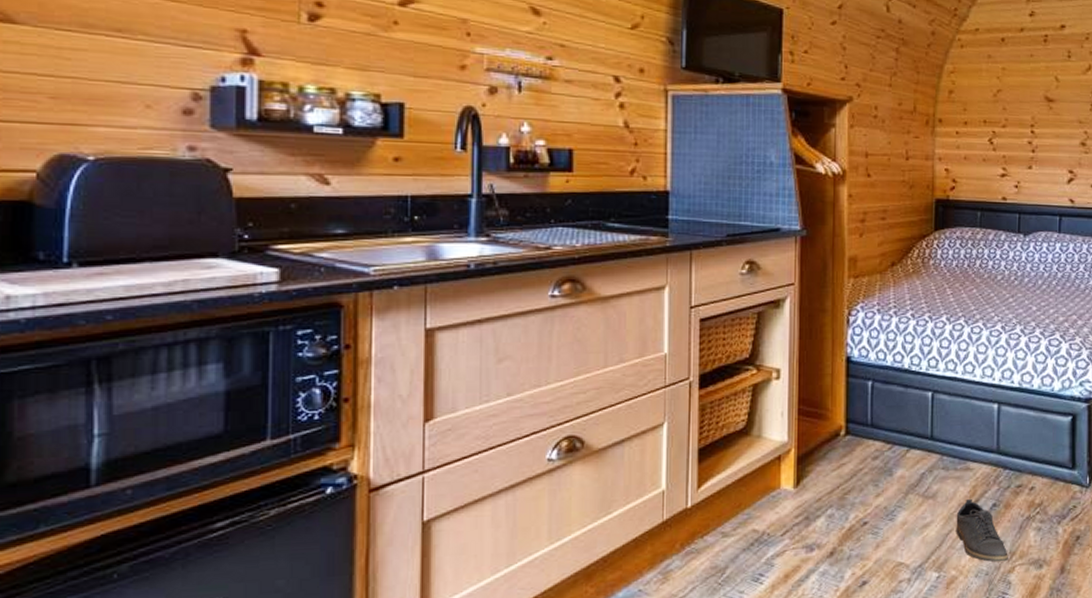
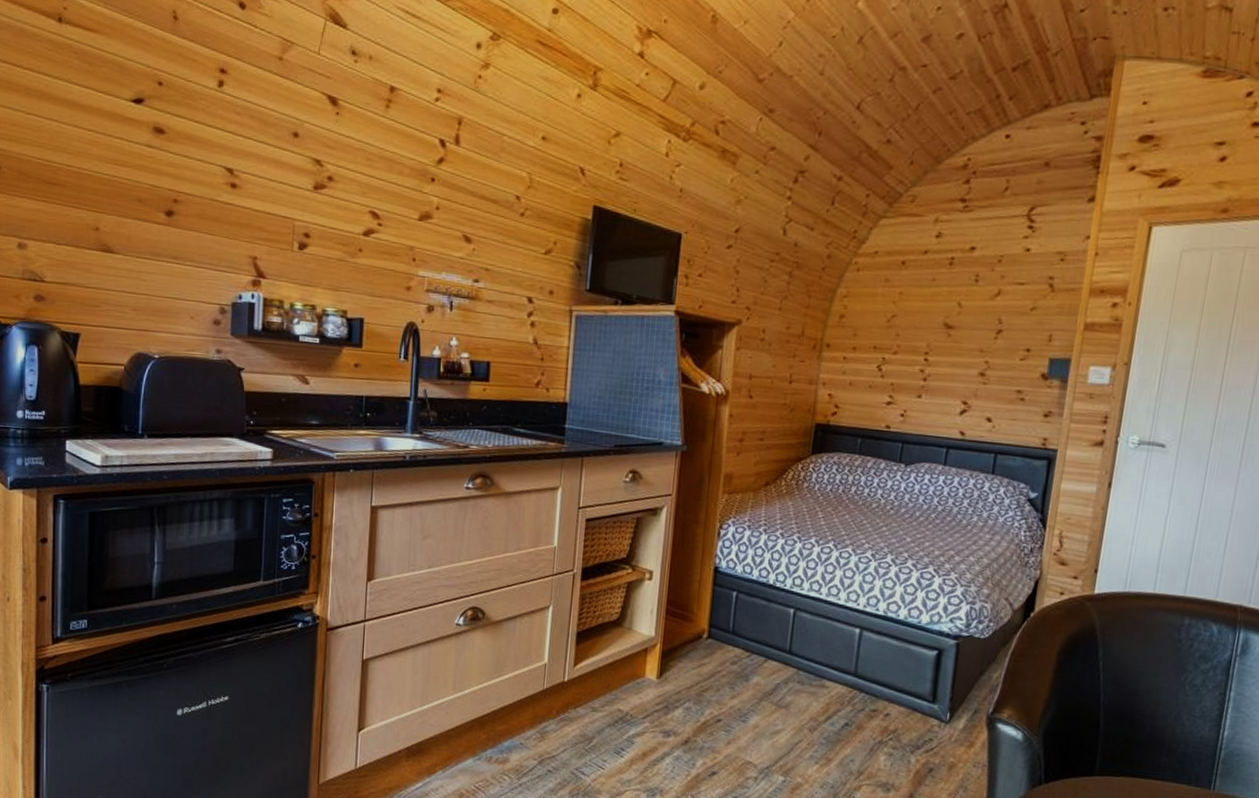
shoe: present [956,499,1008,563] -> none [805,715,856,779]

